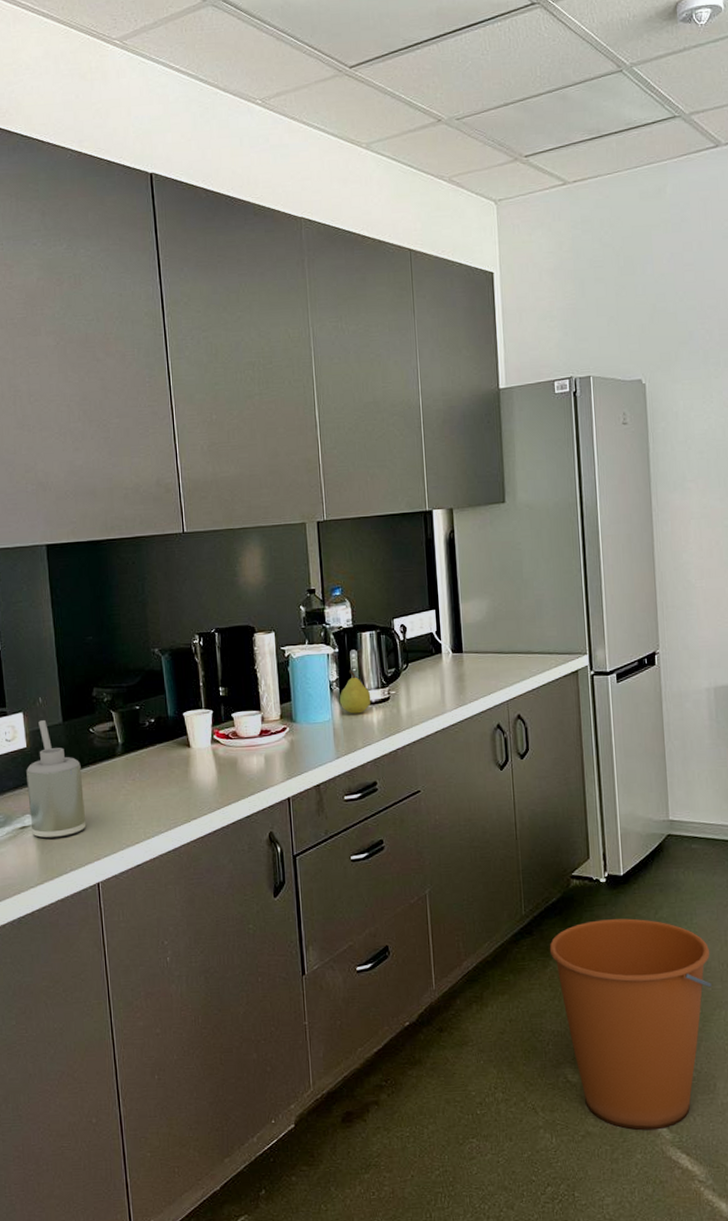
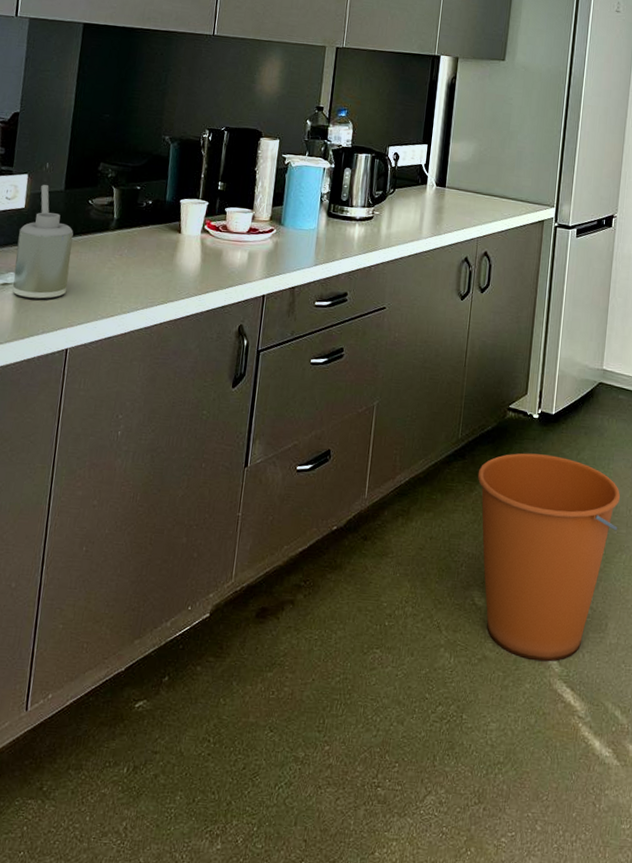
fruit: present [339,669,371,714] -> none [326,185,357,227]

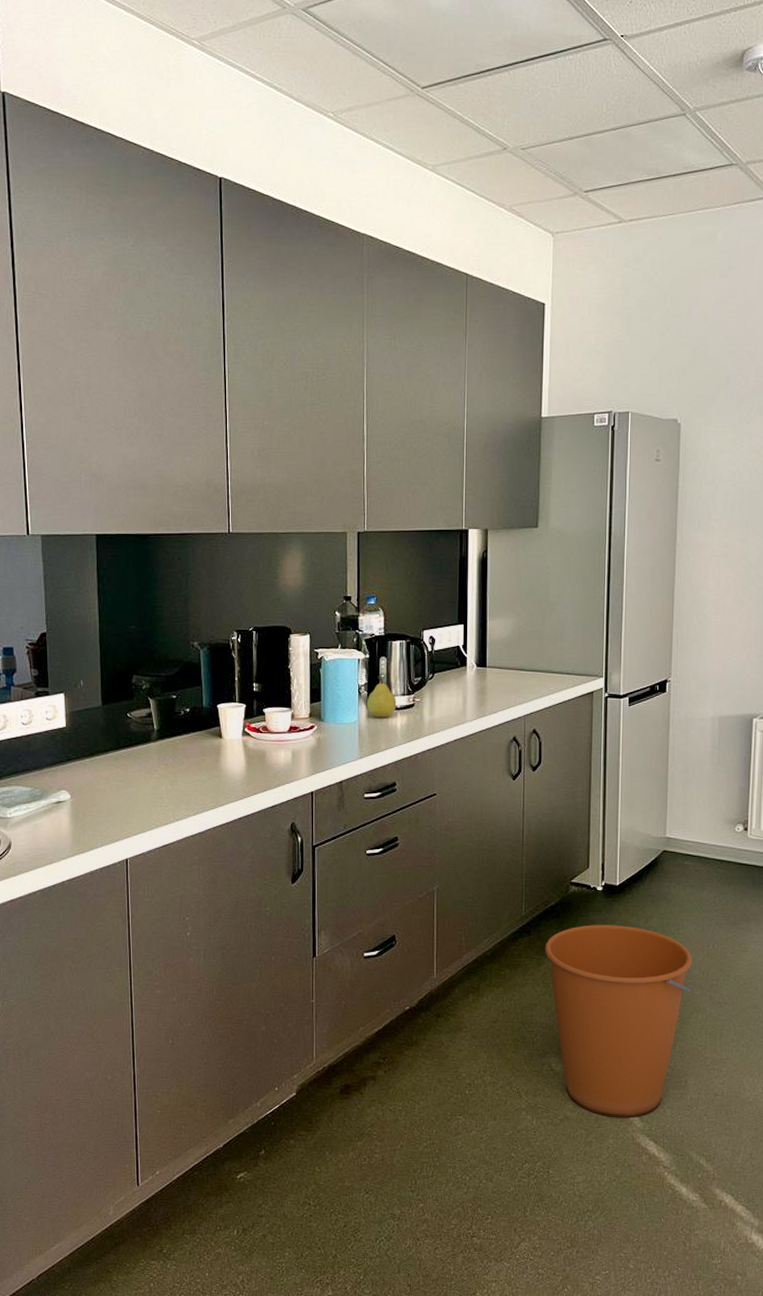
soap dispenser: present [12,185,74,300] -> none [63,702,119,814]
fruit: none [326,185,357,227] -> present [366,675,397,718]

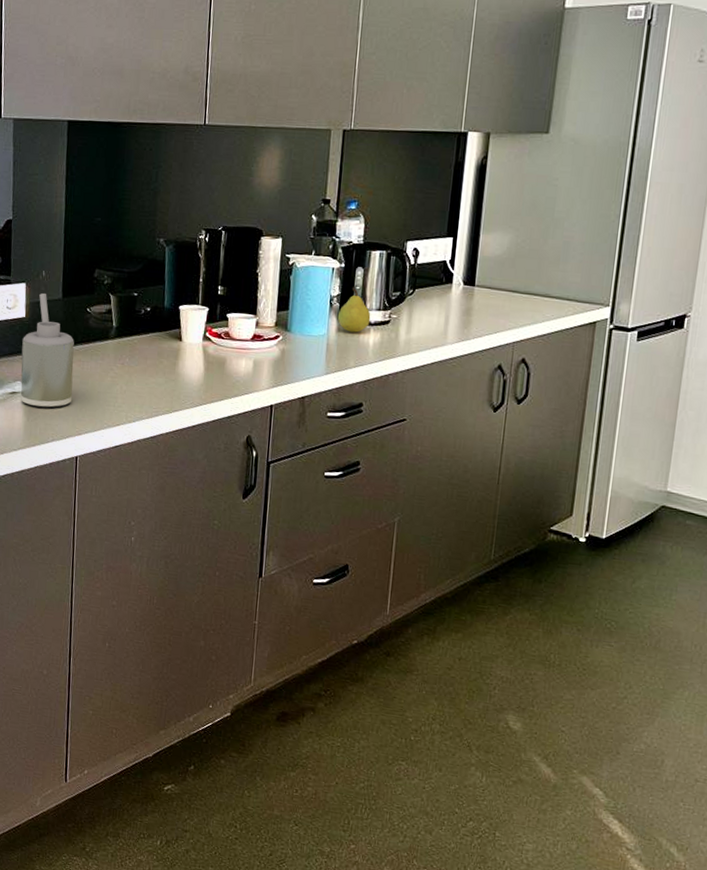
soap dispenser: none [63,702,119,814] -> present [20,293,74,409]
bucket: present [544,925,693,1118] -> none [512,578,685,792]

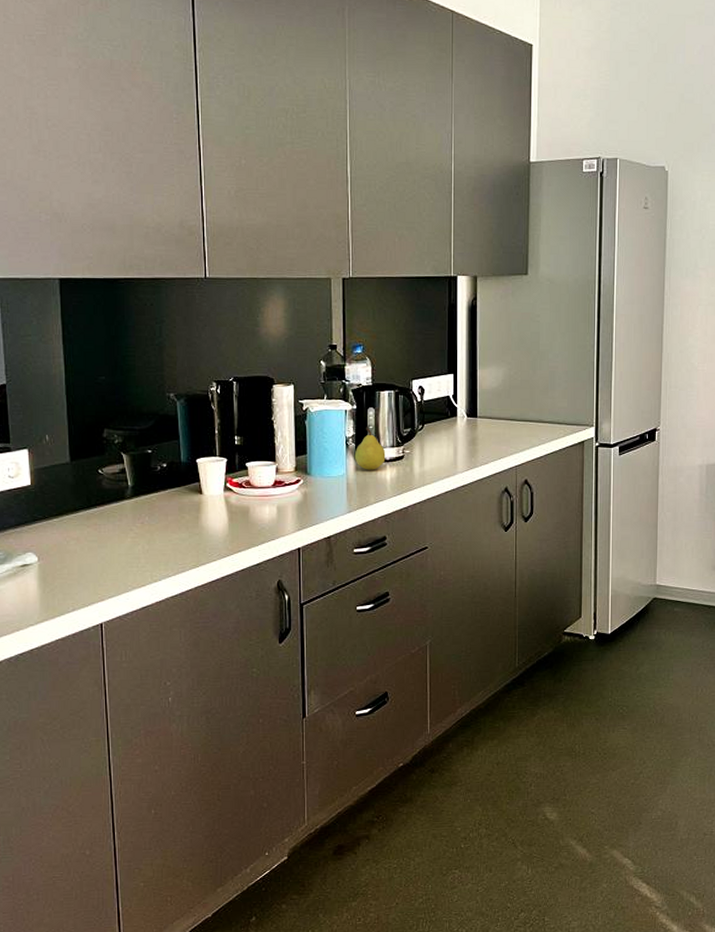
soap dispenser: present [20,293,74,409] -> none [28,459,91,577]

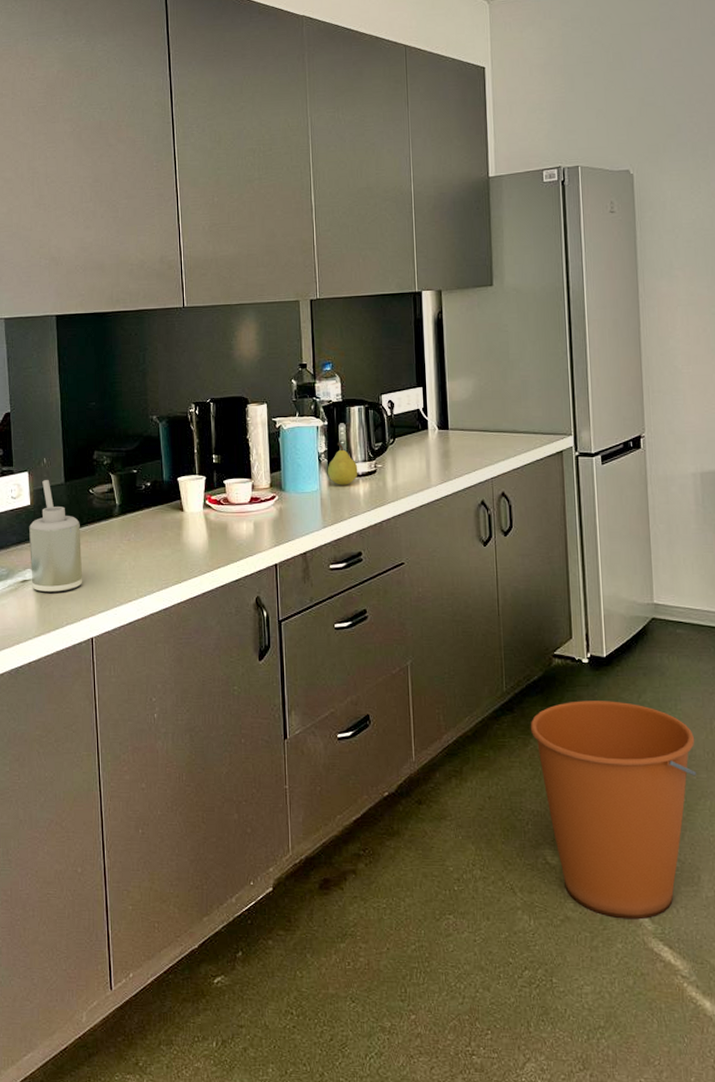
soap dispenser: none [28,459,91,577] -> present [28,480,83,593]
bucket: none [538,673,683,863] -> present [530,701,697,920]

